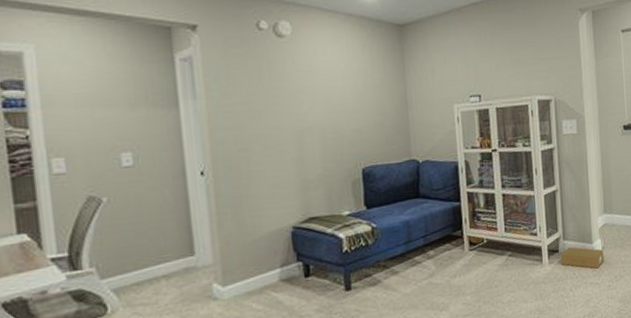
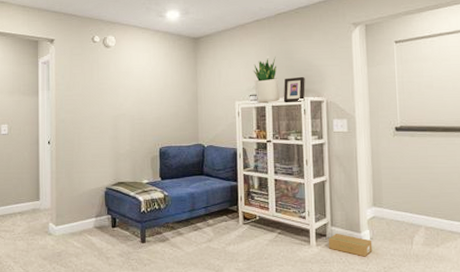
planter: none [472,49,504,105] -> present [253,57,280,103]
picture frame: none [508,71,532,104] -> present [283,76,305,103]

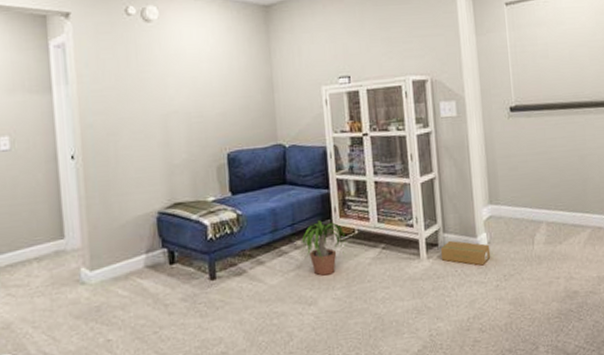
potted plant: none [212,206,249,250] -> present [301,220,346,276]
planter: present [253,57,280,103] -> none [341,27,376,86]
picture frame: present [283,76,305,103] -> none [379,50,406,85]

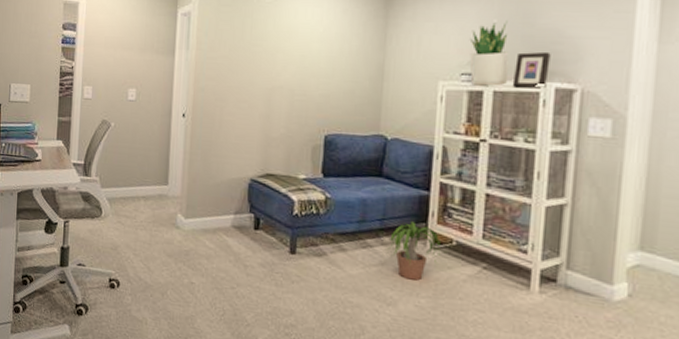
planter: none [341,27,376,86] -> present [469,21,509,86]
picture frame: none [379,50,406,85] -> present [512,51,551,89]
box: present [441,240,491,266] -> none [559,279,631,320]

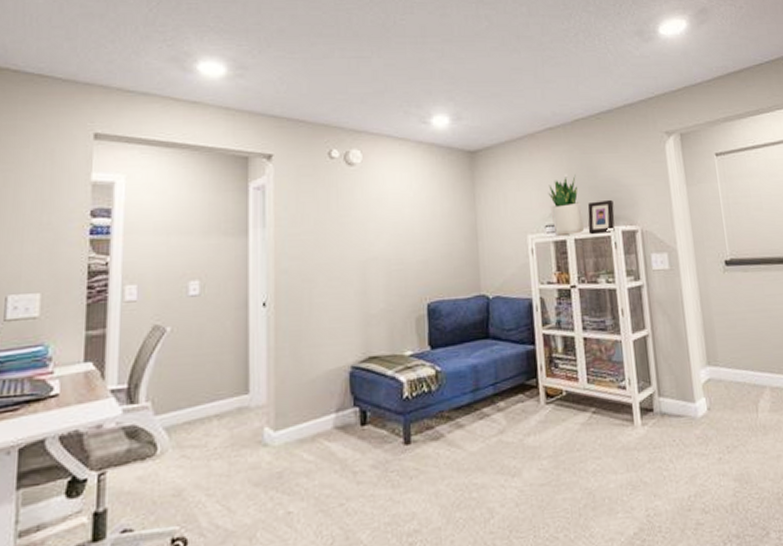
potted plant: present [387,222,441,281] -> none [504,380,553,443]

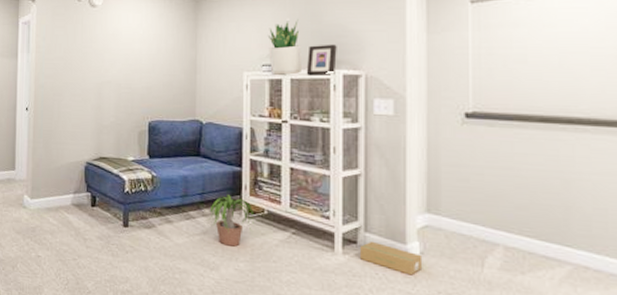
potted plant: none [504,380,553,443] -> present [208,195,254,247]
box: none [657,405,712,435] -> present [360,241,423,276]

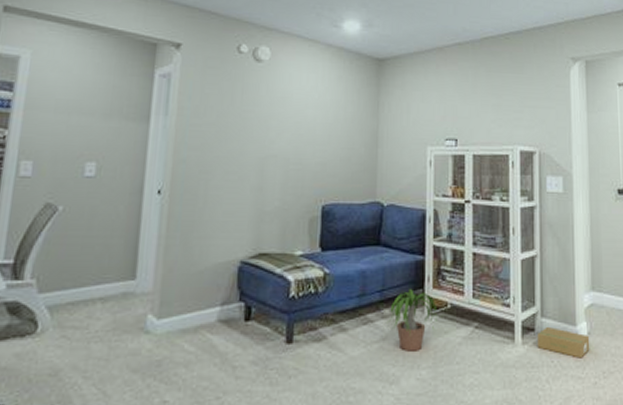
planter: present [267,19,301,75] -> none [451,92,483,150]
picture frame: present [306,44,337,77] -> none [487,119,515,153]

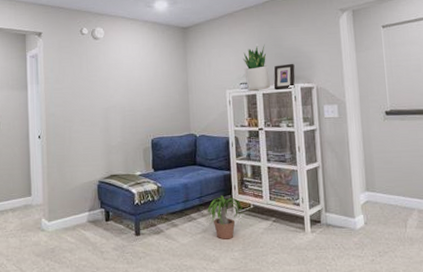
planter: none [451,92,483,150] -> present [242,44,270,91]
picture frame: none [487,119,515,153] -> present [273,63,295,91]
box: present [538,326,590,359] -> none [323,219,367,242]

